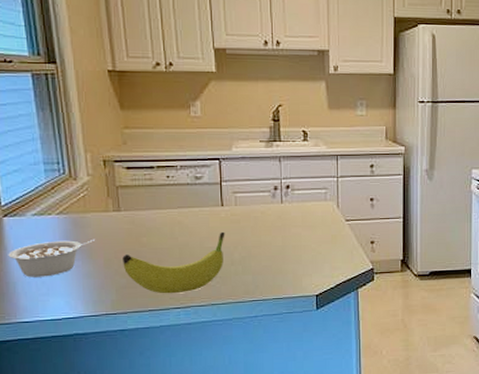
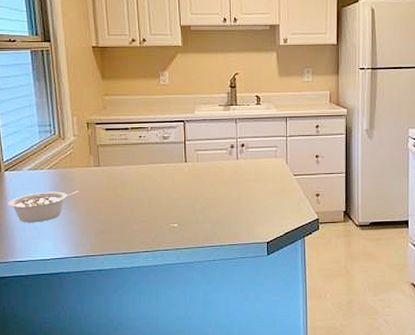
fruit: present [122,231,225,294] -> none [101,184,188,239]

